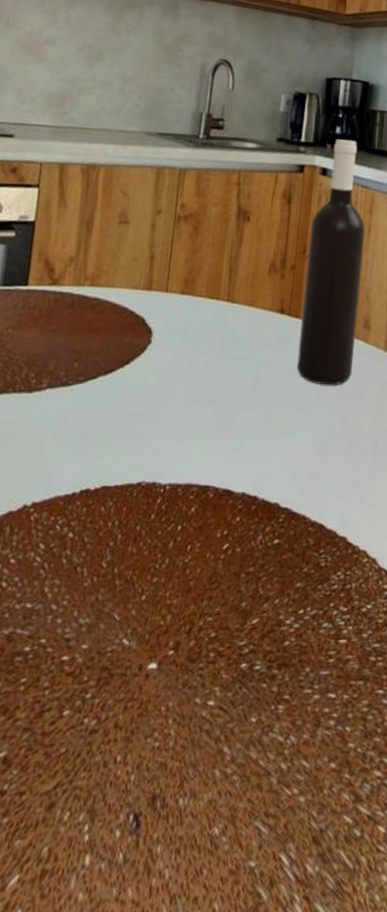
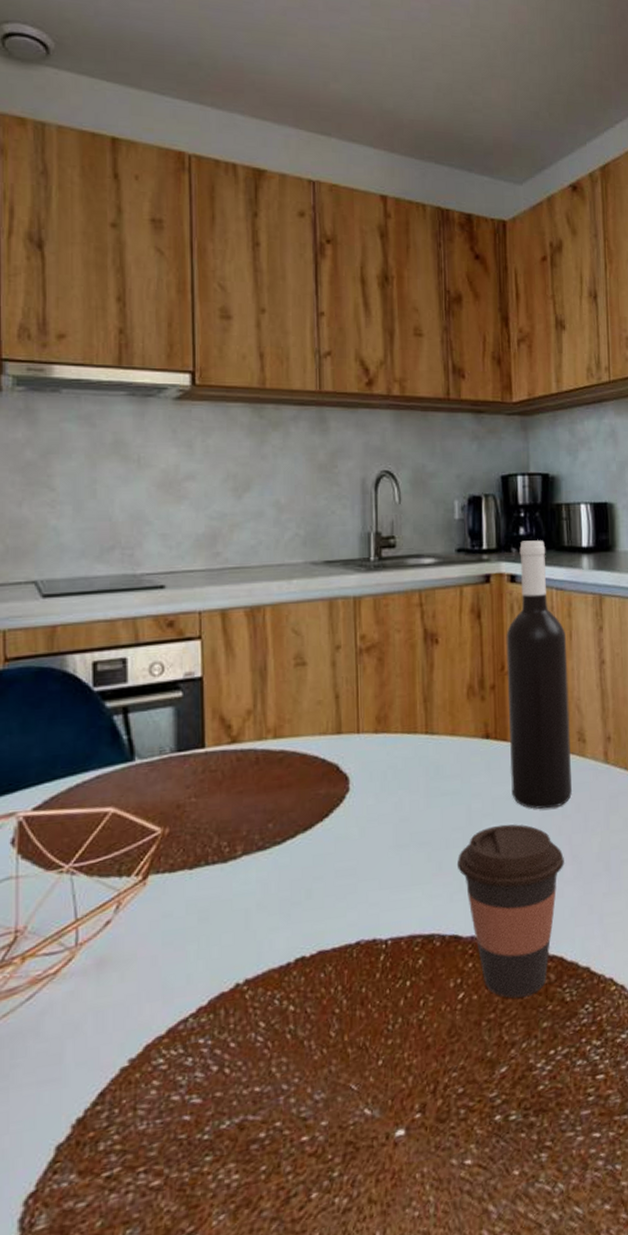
coffee cup: none [238,394,337,557] -> present [456,824,564,999]

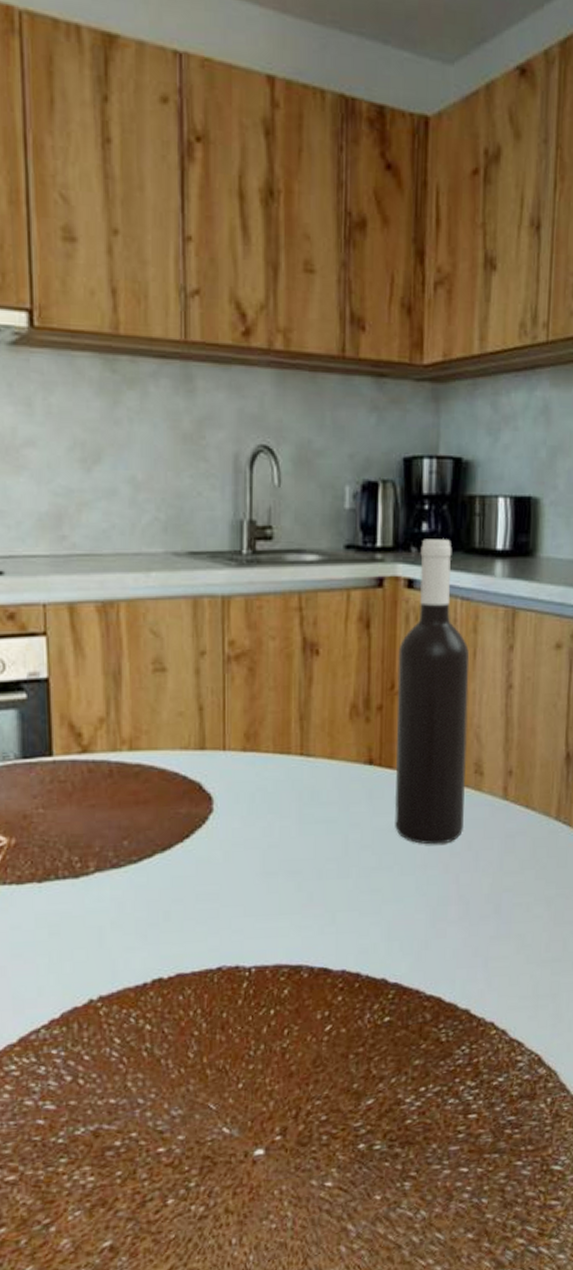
coffee cup: present [456,824,564,999] -> none [329,858,449,1035]

